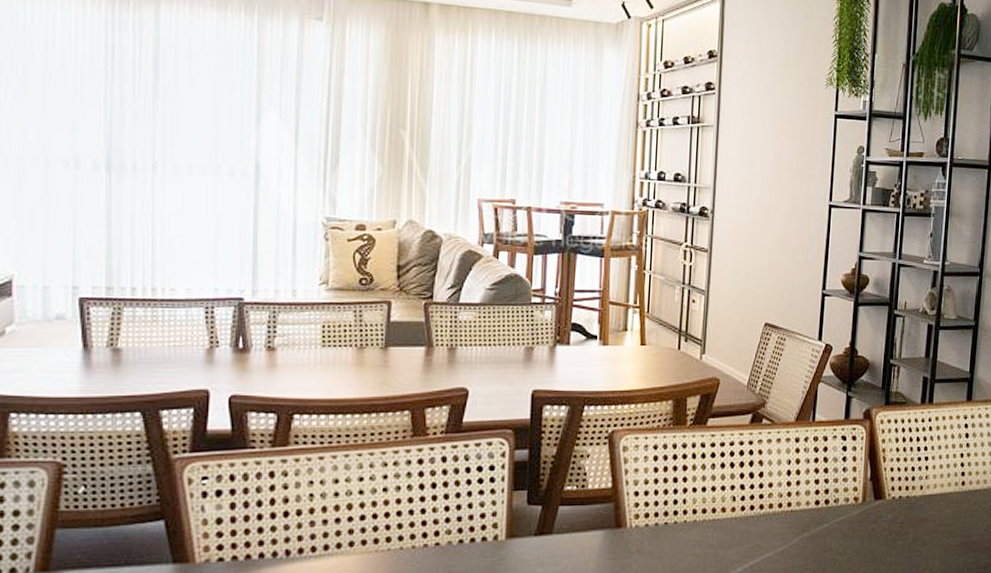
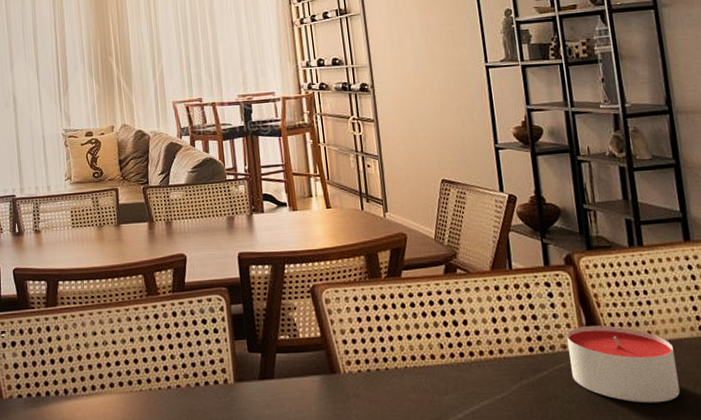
candle: none [849,480,938,554] -> present [566,325,680,403]

